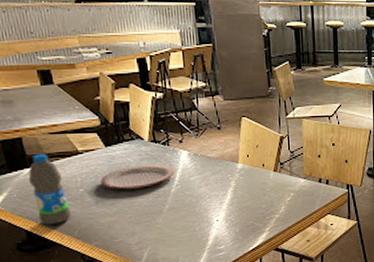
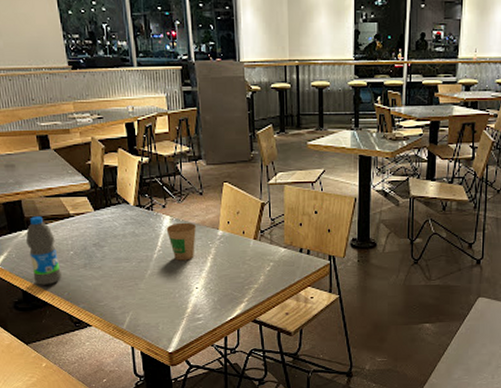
plate: present [100,164,175,190] -> none [88,228,157,254]
paper cup: none [183,156,215,194] -> present [166,222,196,261]

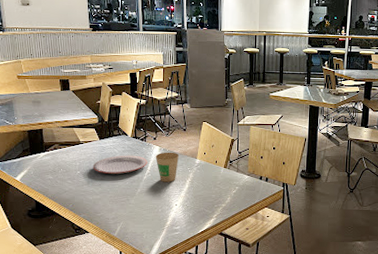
water bottle: present [25,216,62,285] -> none [43,142,68,198]
plate: none [88,228,157,254] -> present [92,155,147,175]

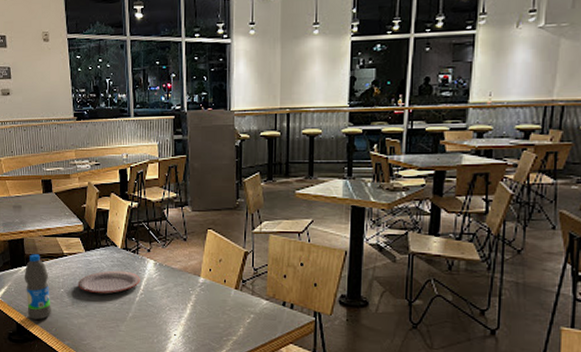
water bottle: none [43,142,68,198] -> present [24,254,51,320]
paper cup: present [155,152,179,182] -> none [149,267,178,306]

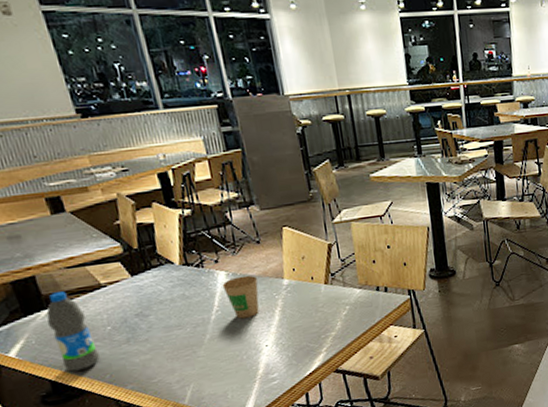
plate: present [77,270,140,294] -> none [129,289,213,323]
paper cup: none [149,267,178,306] -> present [222,275,259,319]

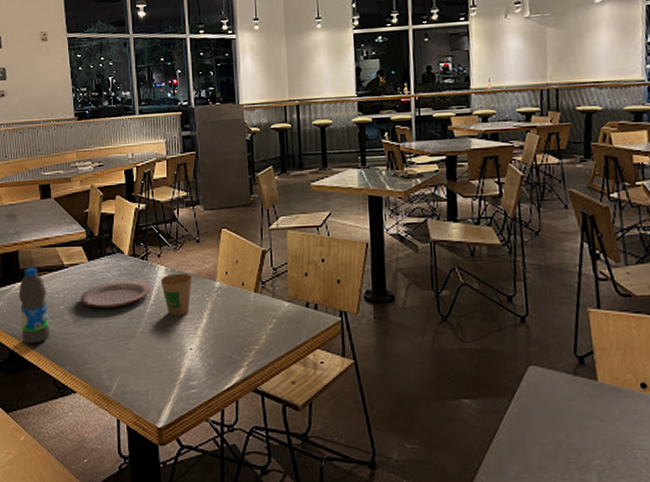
plate: none [129,289,213,323] -> present [80,280,151,309]

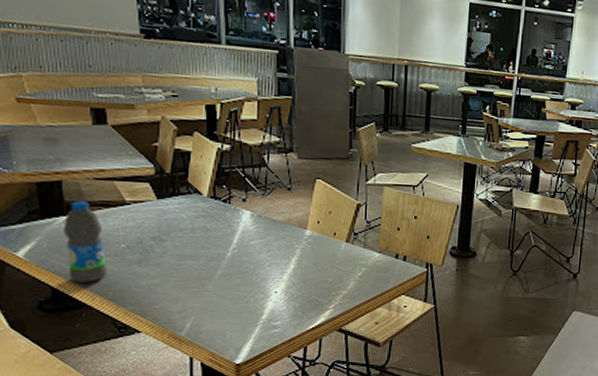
plate: present [80,280,151,309] -> none [146,222,233,250]
paper cup: present [160,273,192,317] -> none [244,219,280,261]

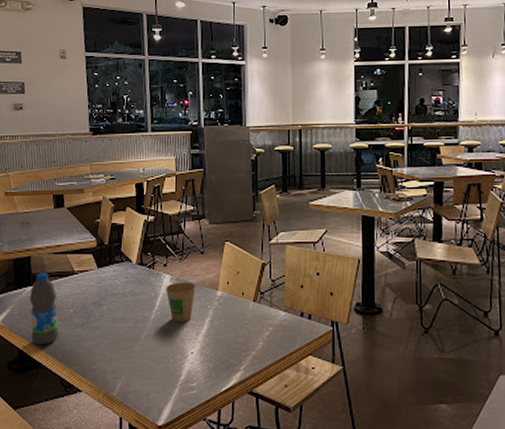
paper cup: none [244,219,280,261] -> present [165,282,195,322]

